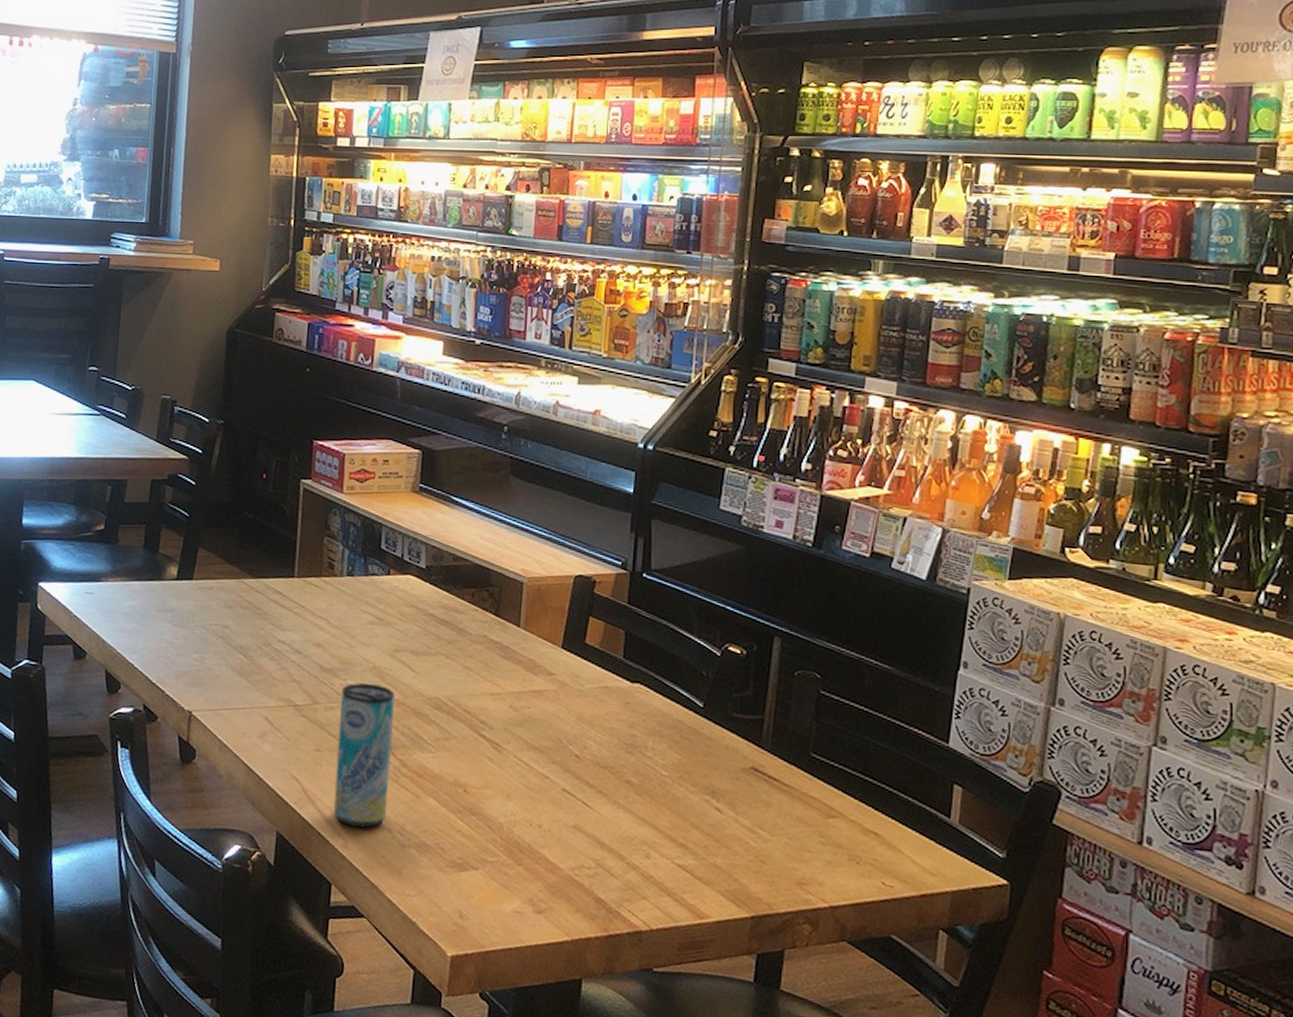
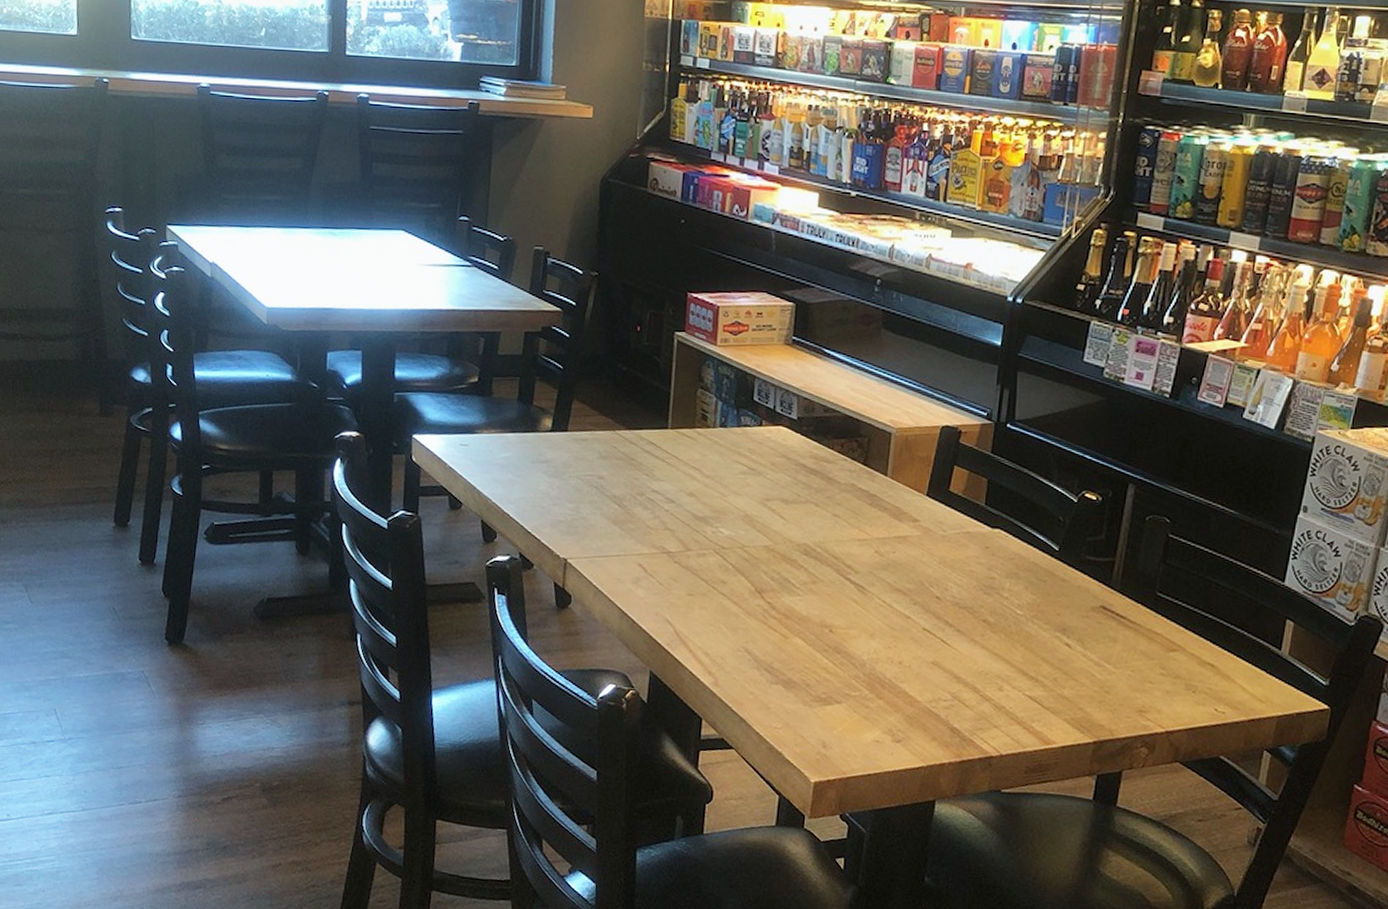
beverage can: present [333,683,395,829] -> none [704,530,765,668]

